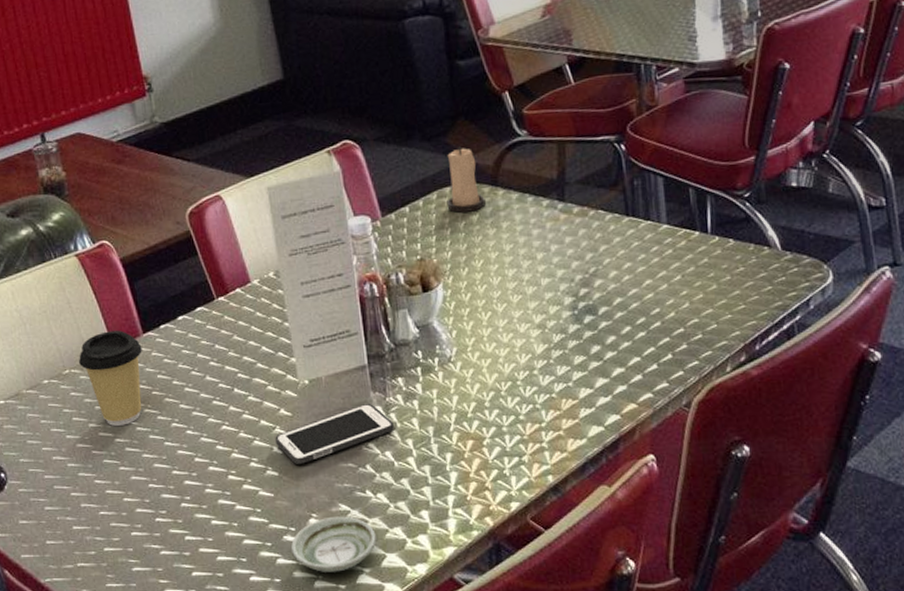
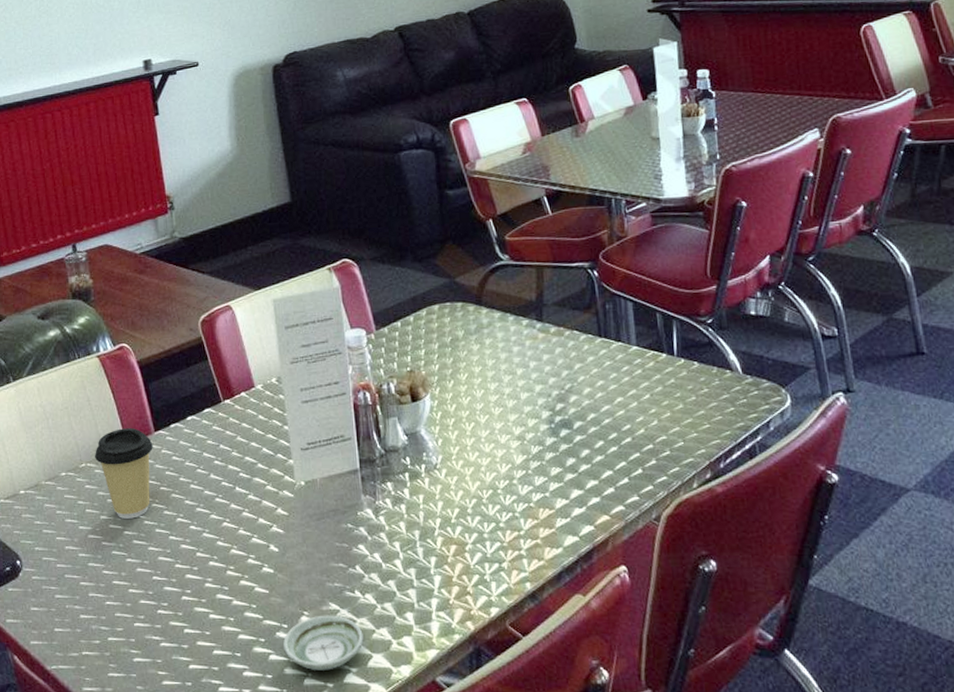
cell phone: present [275,403,394,464] -> none [272,505,383,562]
candle: present [447,145,486,214] -> none [435,267,471,330]

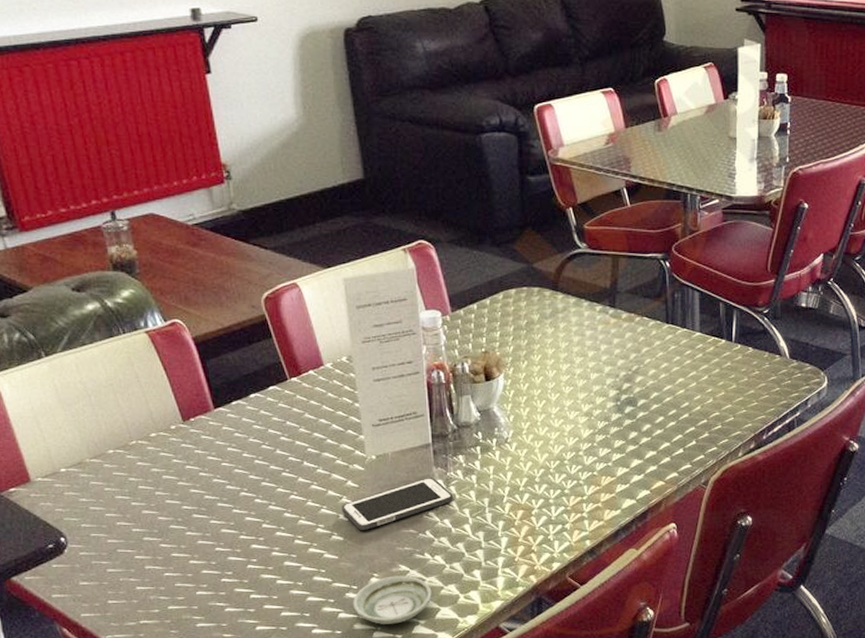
coffee cup: present [95,428,153,519] -> none [147,405,213,494]
cell phone: none [272,505,383,562] -> present [341,477,453,530]

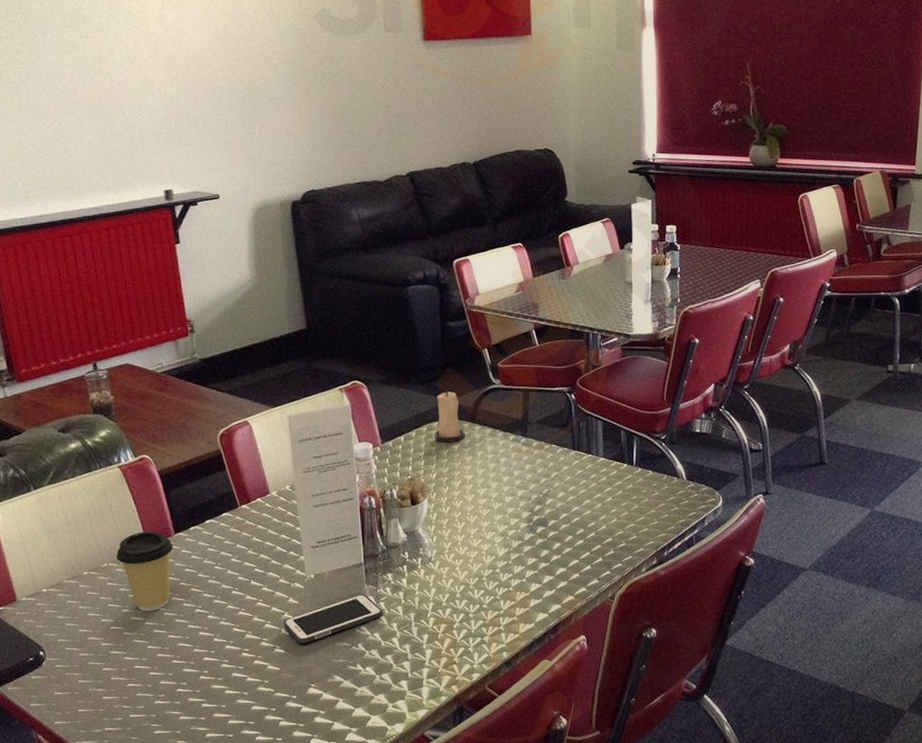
coffee cup: none [147,405,213,494] -> present [117,531,173,611]
saucer: present [353,575,432,624] -> none [292,686,363,732]
candle: none [511,252,546,313] -> present [434,389,465,444]

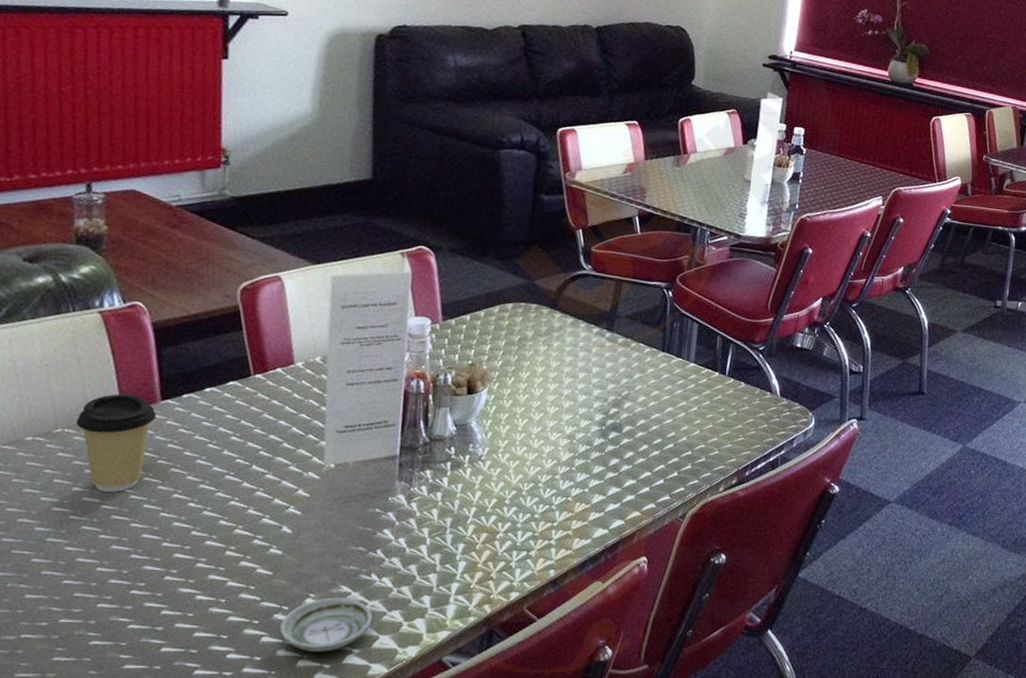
cell phone: present [283,593,383,643] -> none [286,491,414,545]
saucer: none [292,686,363,732] -> present [279,597,373,652]
candle: present [434,389,465,444] -> none [506,268,543,329]

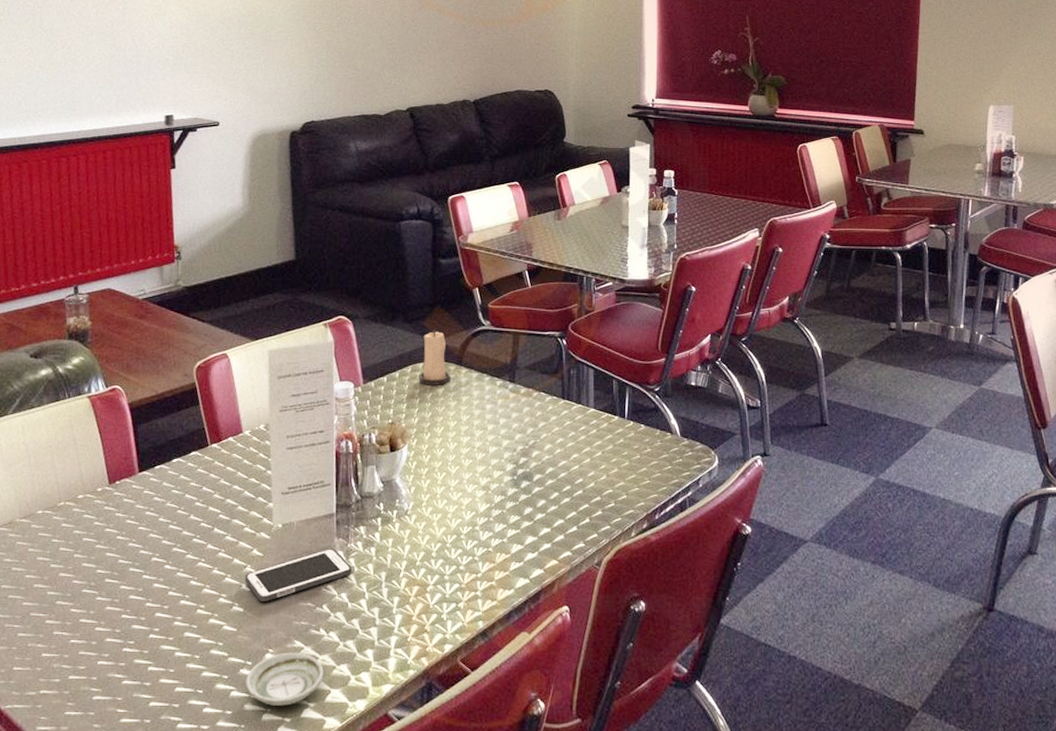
coffee cup: present [76,394,156,492] -> none [75,468,136,557]
cell phone: none [286,491,414,545] -> present [245,547,352,601]
candle: none [506,268,543,329] -> present [419,329,451,386]

